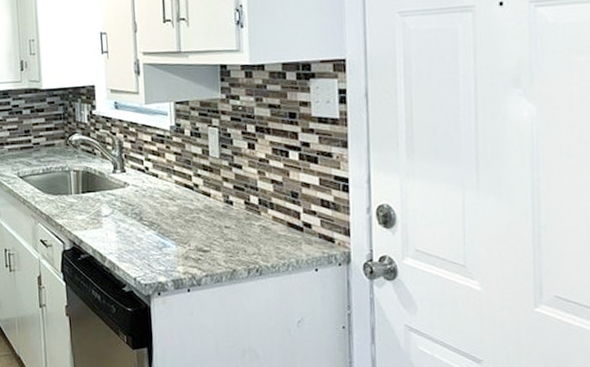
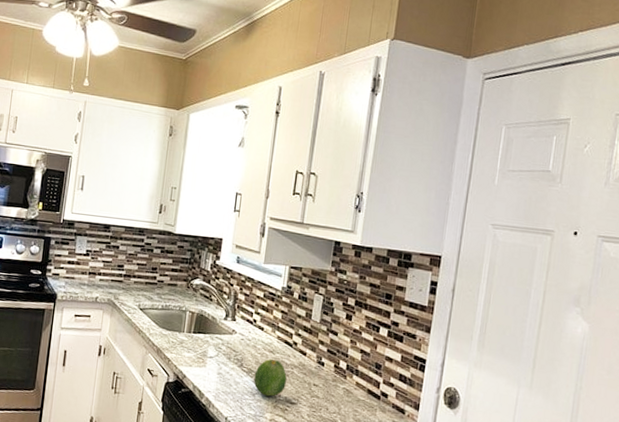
fruit: none [157,206,194,248] -> present [253,358,287,397]

